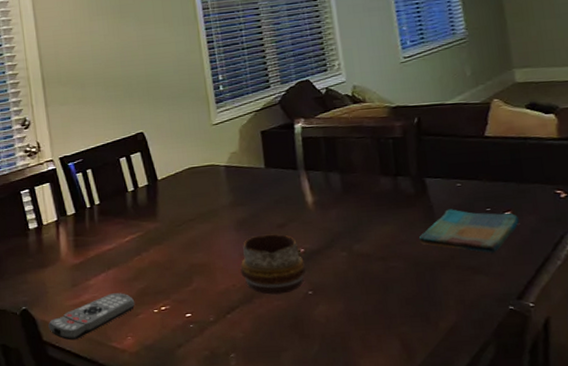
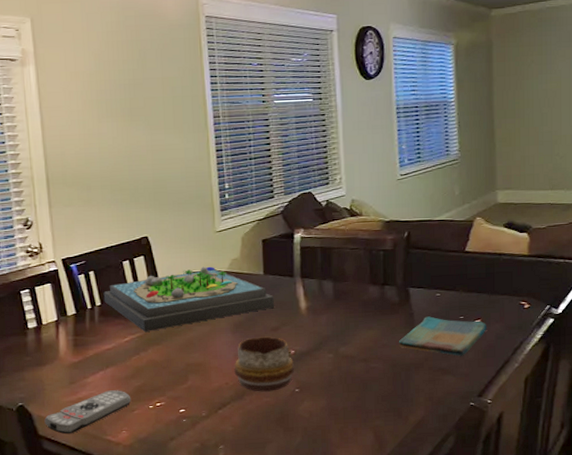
board game: none [101,160,279,231] -> present [103,266,274,332]

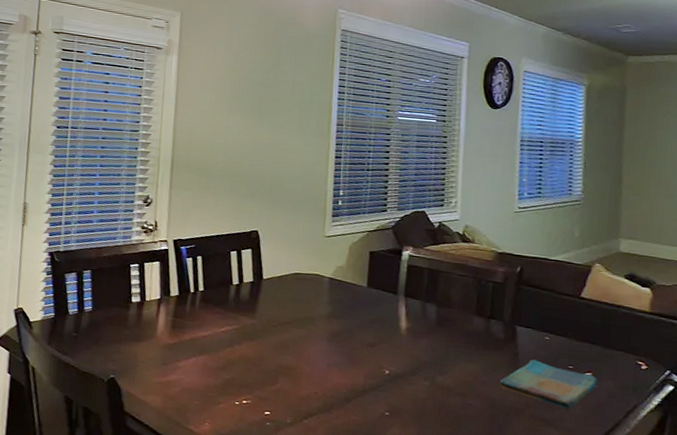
remote control: present [44,390,131,435] -> none [131,378,219,416]
board game: present [103,266,274,332] -> none [207,269,375,326]
decorative bowl: present [234,336,295,392] -> none [325,349,388,410]

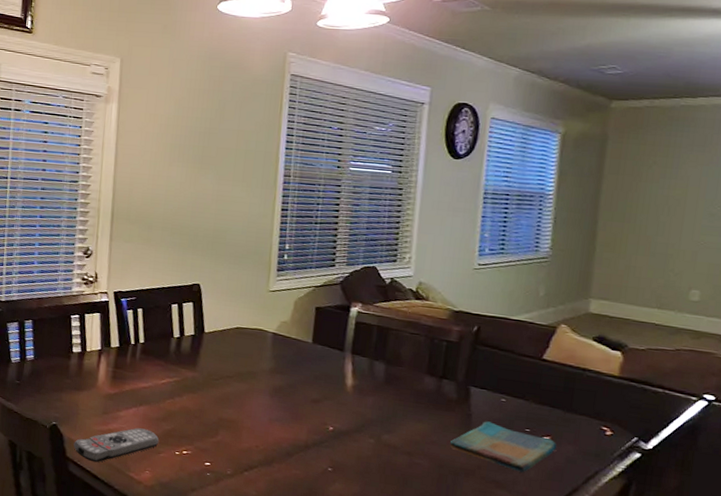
remote control: none [131,378,219,416] -> present [73,428,159,463]

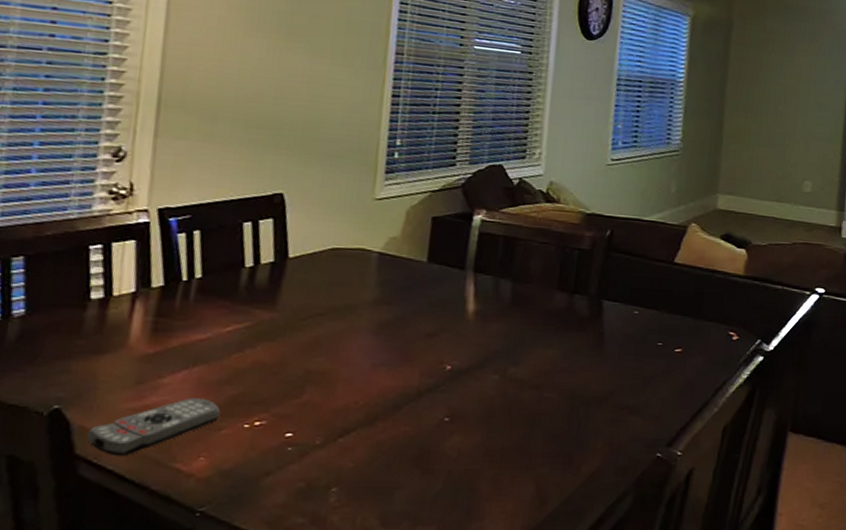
dish towel: present [449,421,557,473] -> none [581,338,688,393]

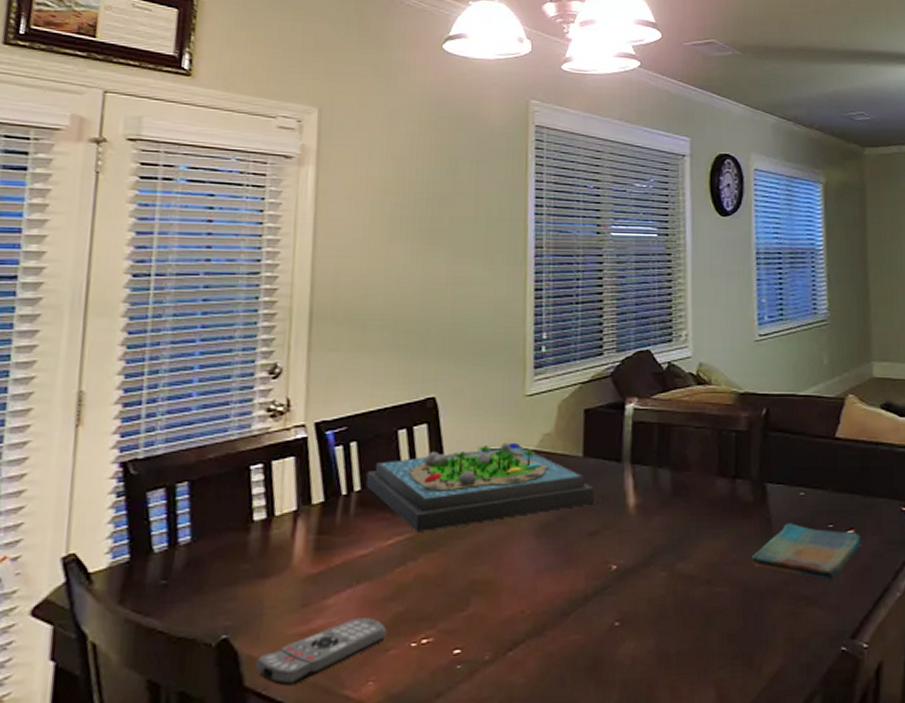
board game: none [207,242,436,321] -> present [365,442,594,531]
dish towel: none [581,338,688,393] -> present [751,523,862,580]

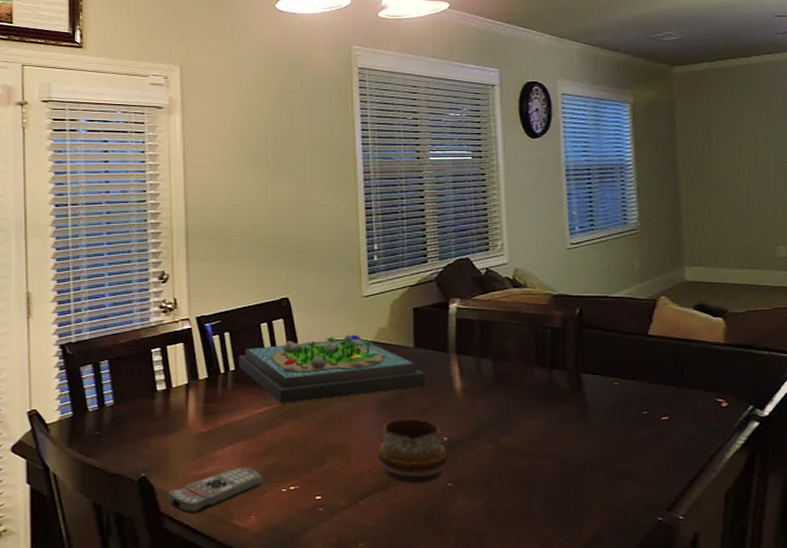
decorative bowl: none [534,544,616,625] -> present [378,418,448,484]
dish towel: present [751,523,862,580] -> none [569,408,677,459]

